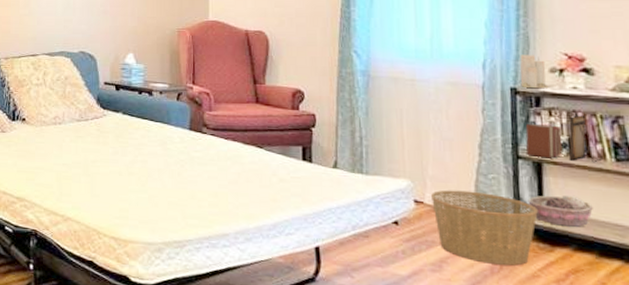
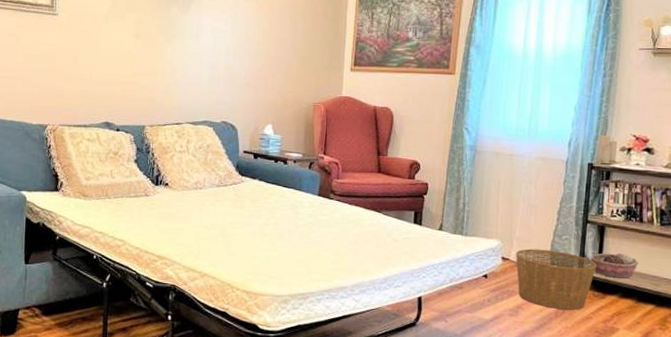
books: present [525,123,565,159] -> none [593,193,624,223]
photo frame: present [568,112,603,163] -> none [625,185,651,227]

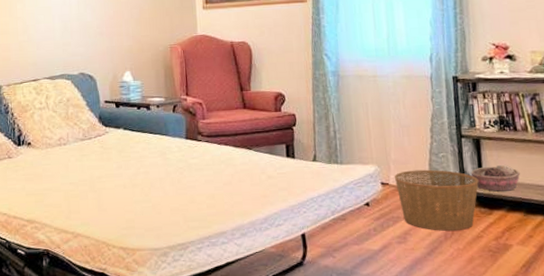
candle: present [596,132,618,165] -> none [458,44,482,76]

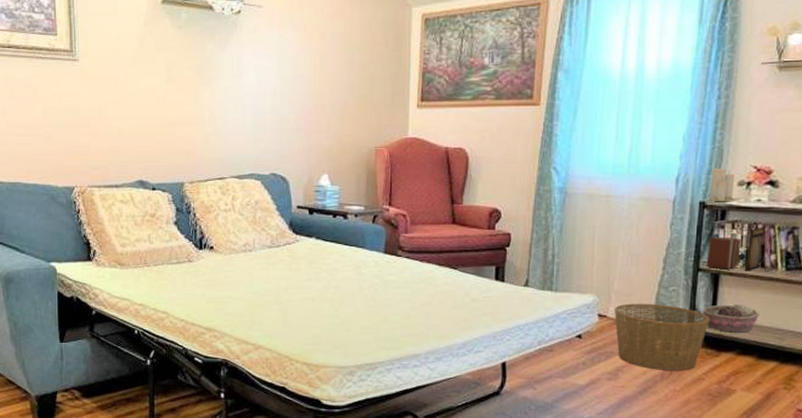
candle: none [458,44,482,76] -> present [709,164,735,202]
books: none [465,105,497,135] -> present [706,236,742,270]
photo frame: none [499,93,525,135] -> present [744,225,775,273]

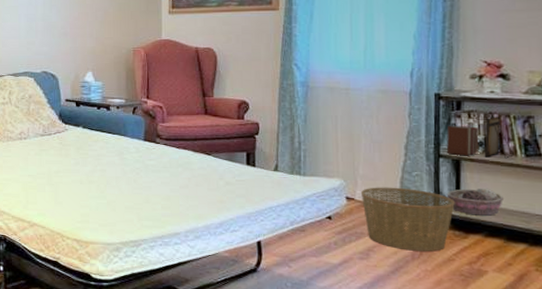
candle: present [709,164,735,202] -> none [443,60,469,94]

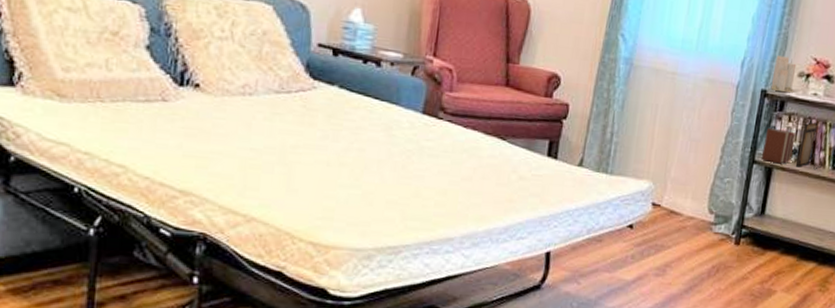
basket: present [360,187,455,252] -> none [667,193,760,269]
candle: none [443,60,469,94] -> present [770,52,797,94]
decorative basket: present [446,188,505,216] -> none [753,200,806,231]

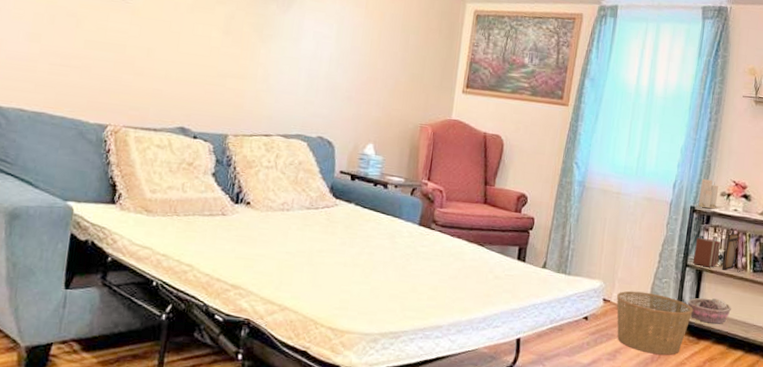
basket: none [667,193,760,269] -> present [616,290,693,355]
decorative basket: none [753,200,806,231] -> present [687,297,732,324]

